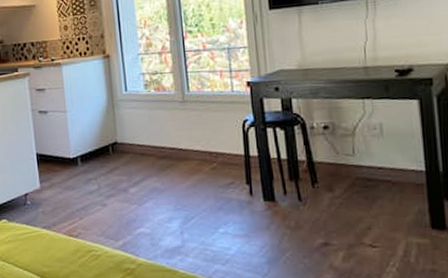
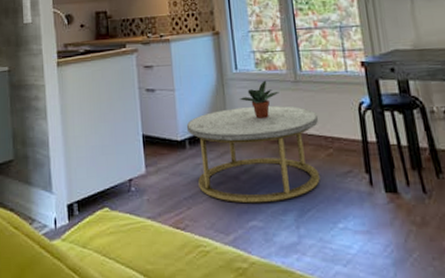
coffee table: none [78,124,205,213] -> present [186,106,320,204]
potted plant: none [128,101,167,137] -> present [239,80,279,118]

